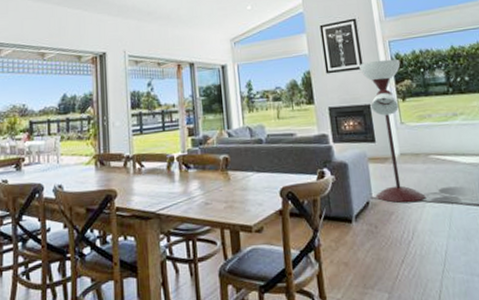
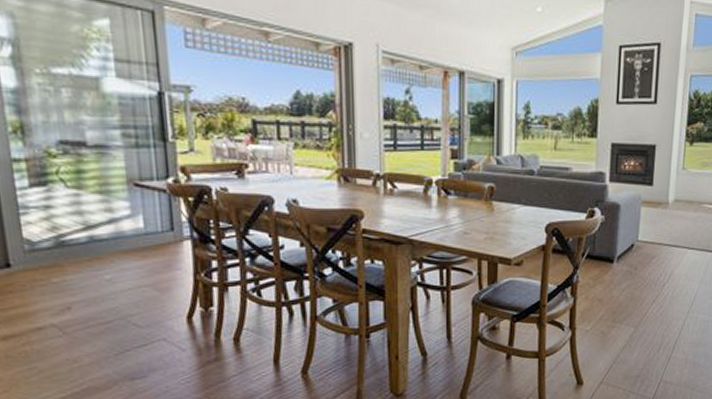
floor lamp: present [358,59,426,203] -> none [641,96,698,247]

